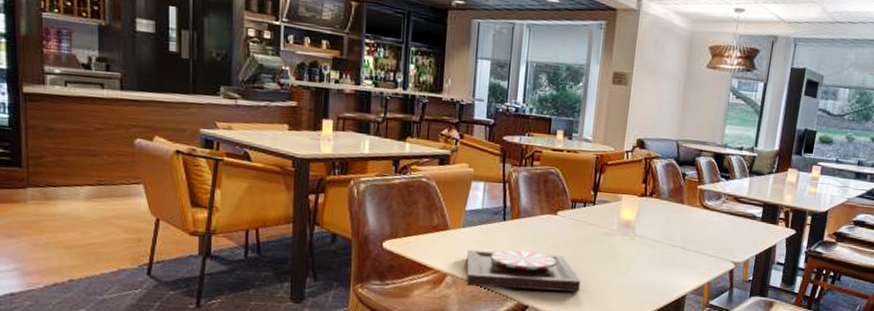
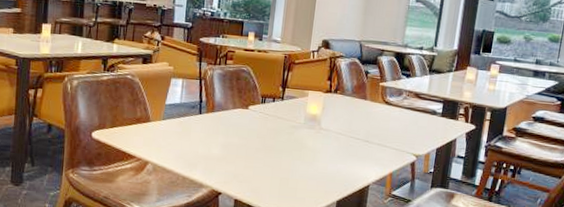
plate: present [466,249,581,292] -> none [165,139,270,181]

